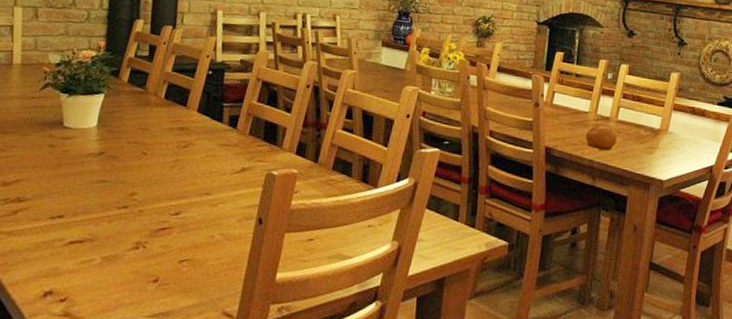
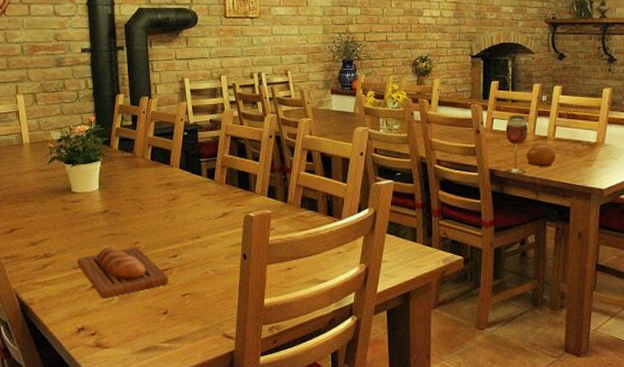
bread loaf: none [56,195,166,258] -> present [78,247,169,299]
wineglass: none [563,90,591,156] -> present [505,115,529,174]

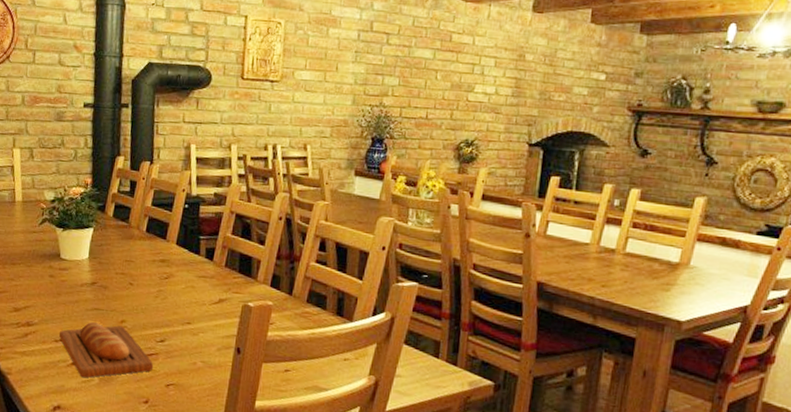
wineglass: present [505,115,529,174] -> none [558,219,593,292]
bread roll: present [526,144,556,166] -> none [585,257,624,286]

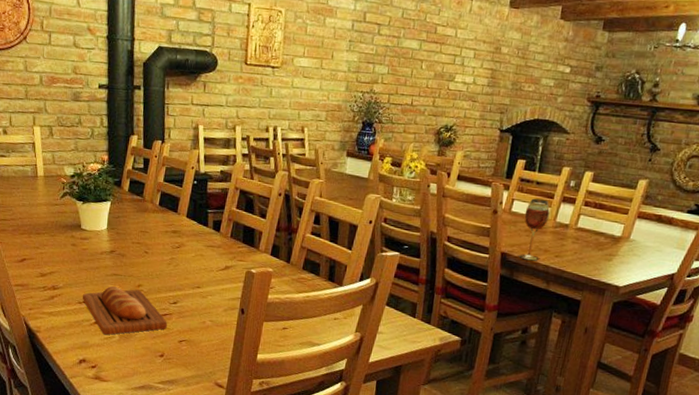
wineglass: none [558,219,593,292] -> present [519,198,550,261]

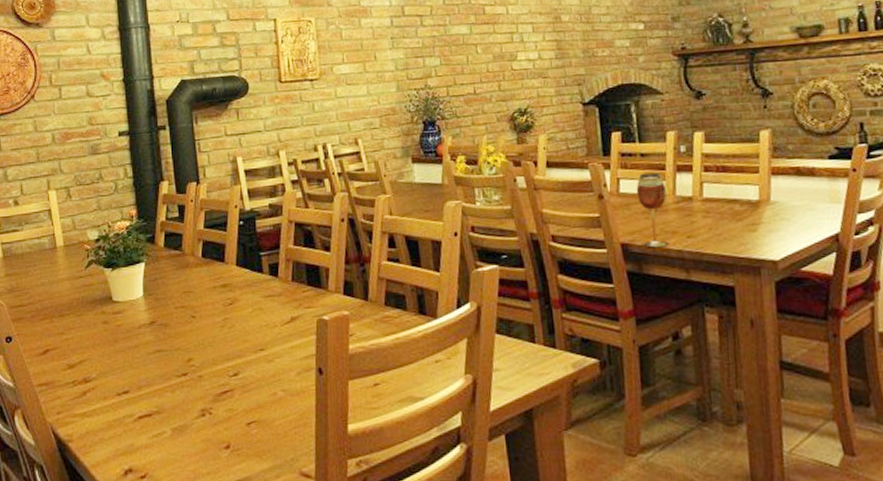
bread loaf: present [83,286,168,335] -> none [122,365,231,432]

